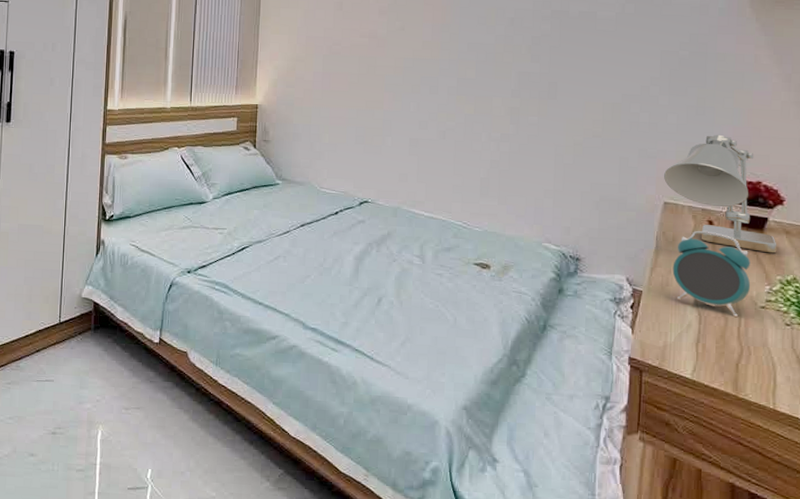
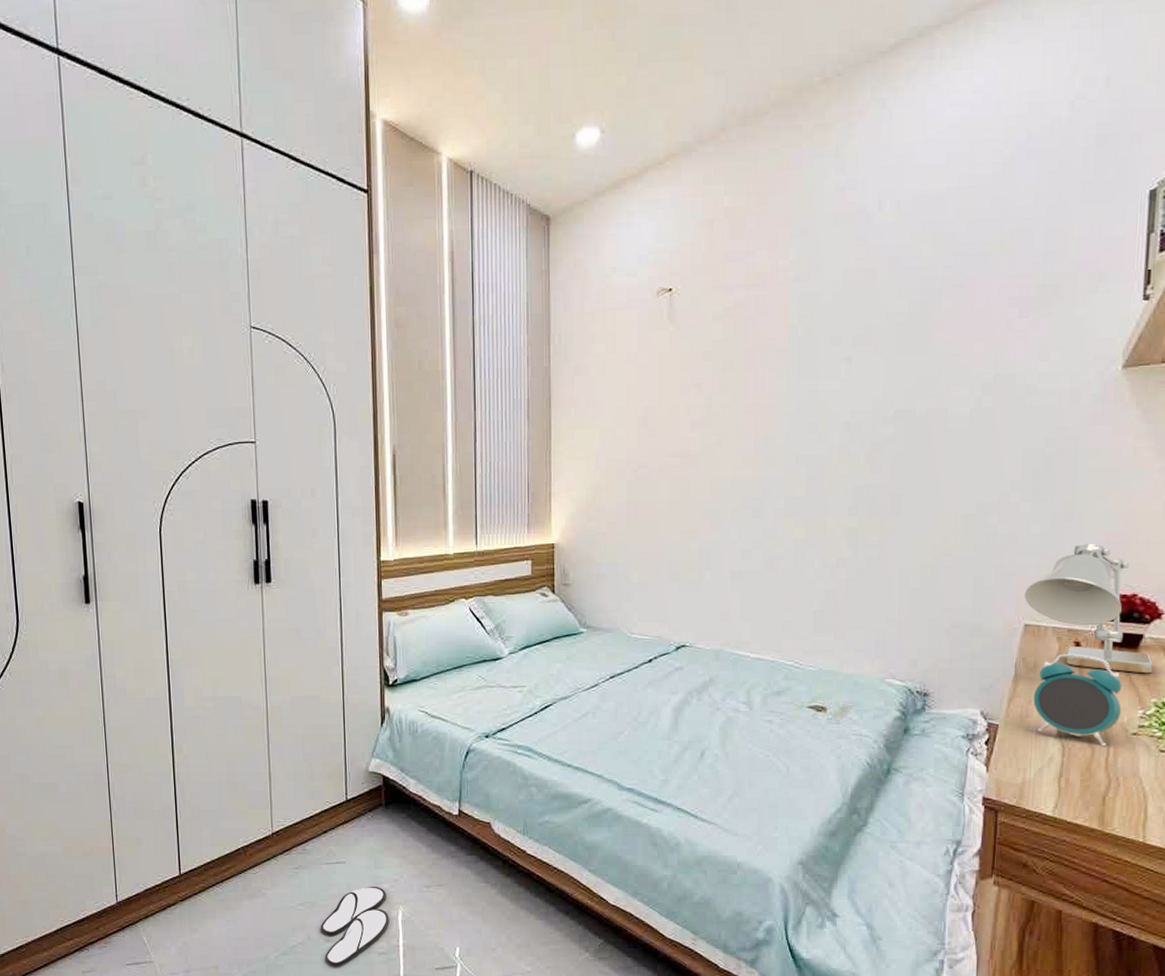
slippers: none [25,405,89,482] -> present [320,887,390,968]

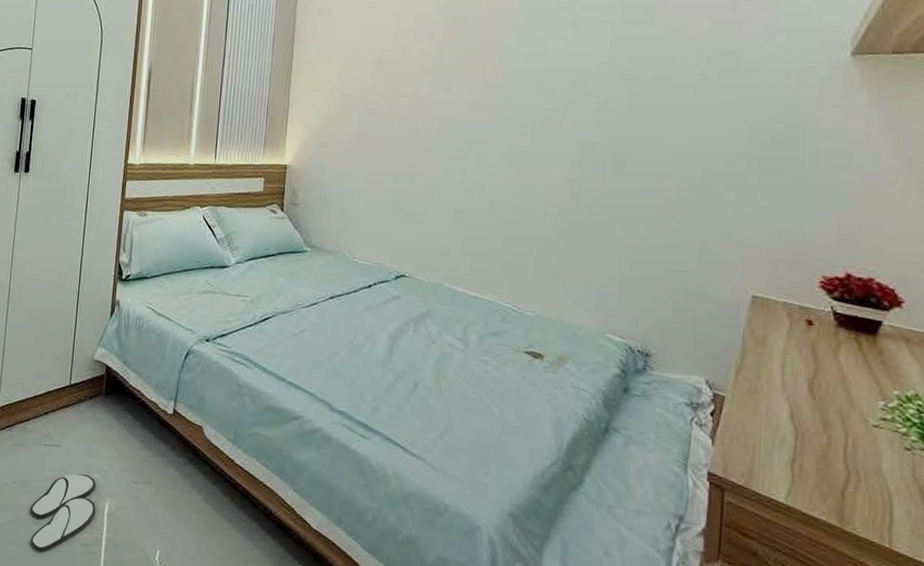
desk lamp: present [1025,543,1153,674] -> none [752,221,894,364]
alarm clock: present [1033,653,1122,747] -> none [762,330,860,436]

